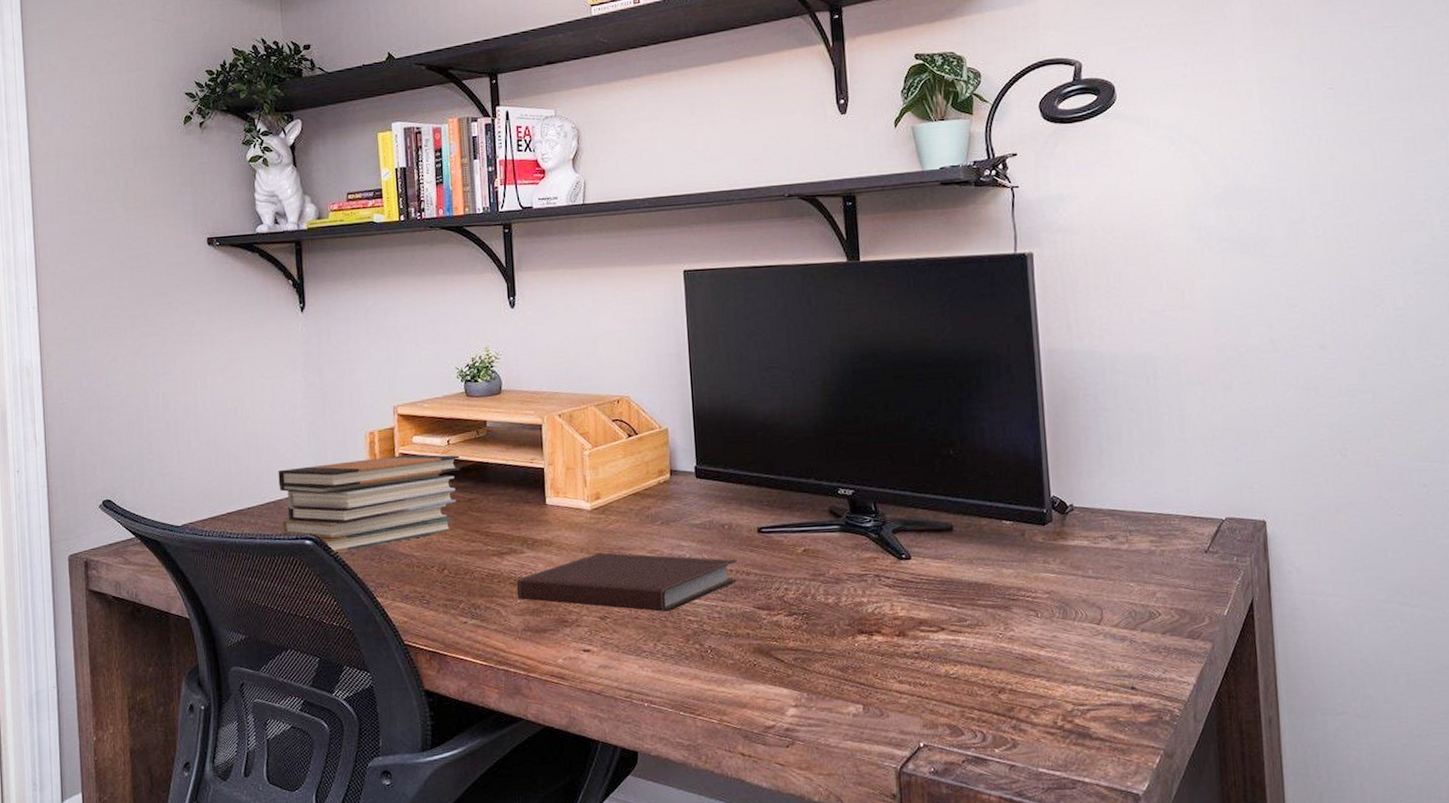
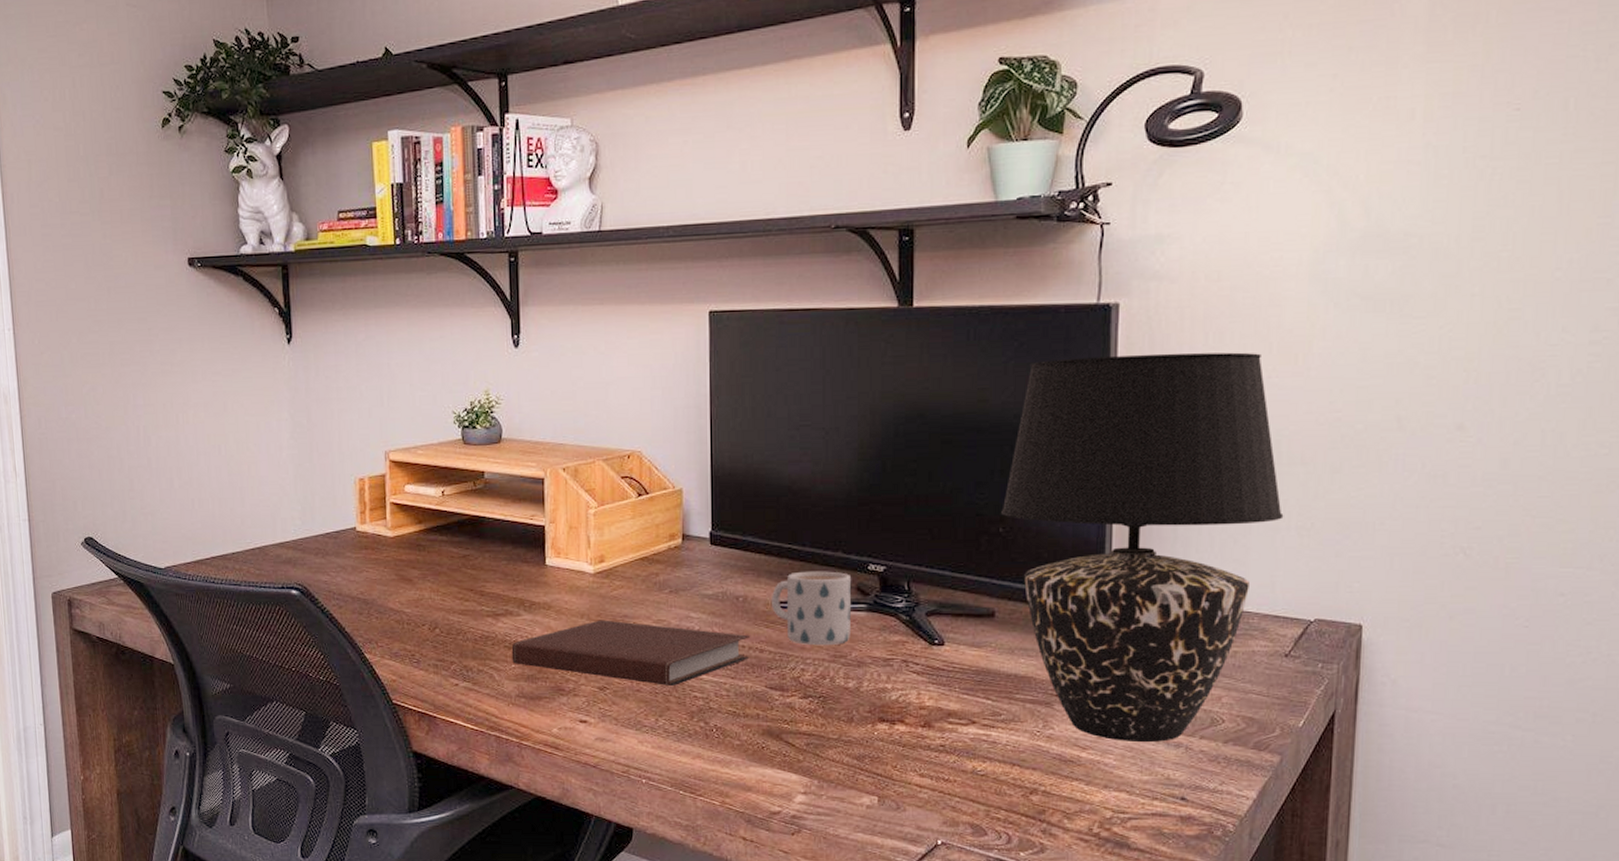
book stack: present [278,454,460,554] -> none [263,505,455,606]
mug: none [754,497,827,566] -> present [772,571,852,646]
table lamp: none [949,290,1189,638] -> present [1000,352,1284,742]

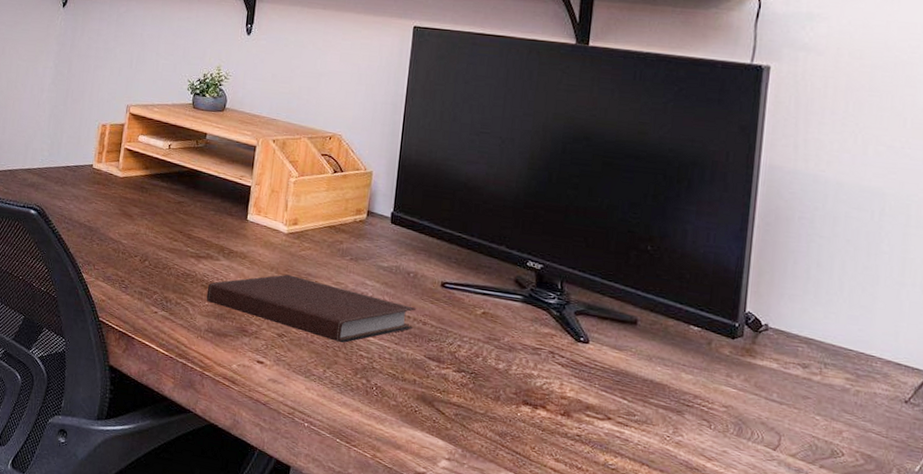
mug: present [772,571,852,646] -> none [438,258,512,329]
table lamp: present [1000,352,1284,742] -> none [649,106,910,465]

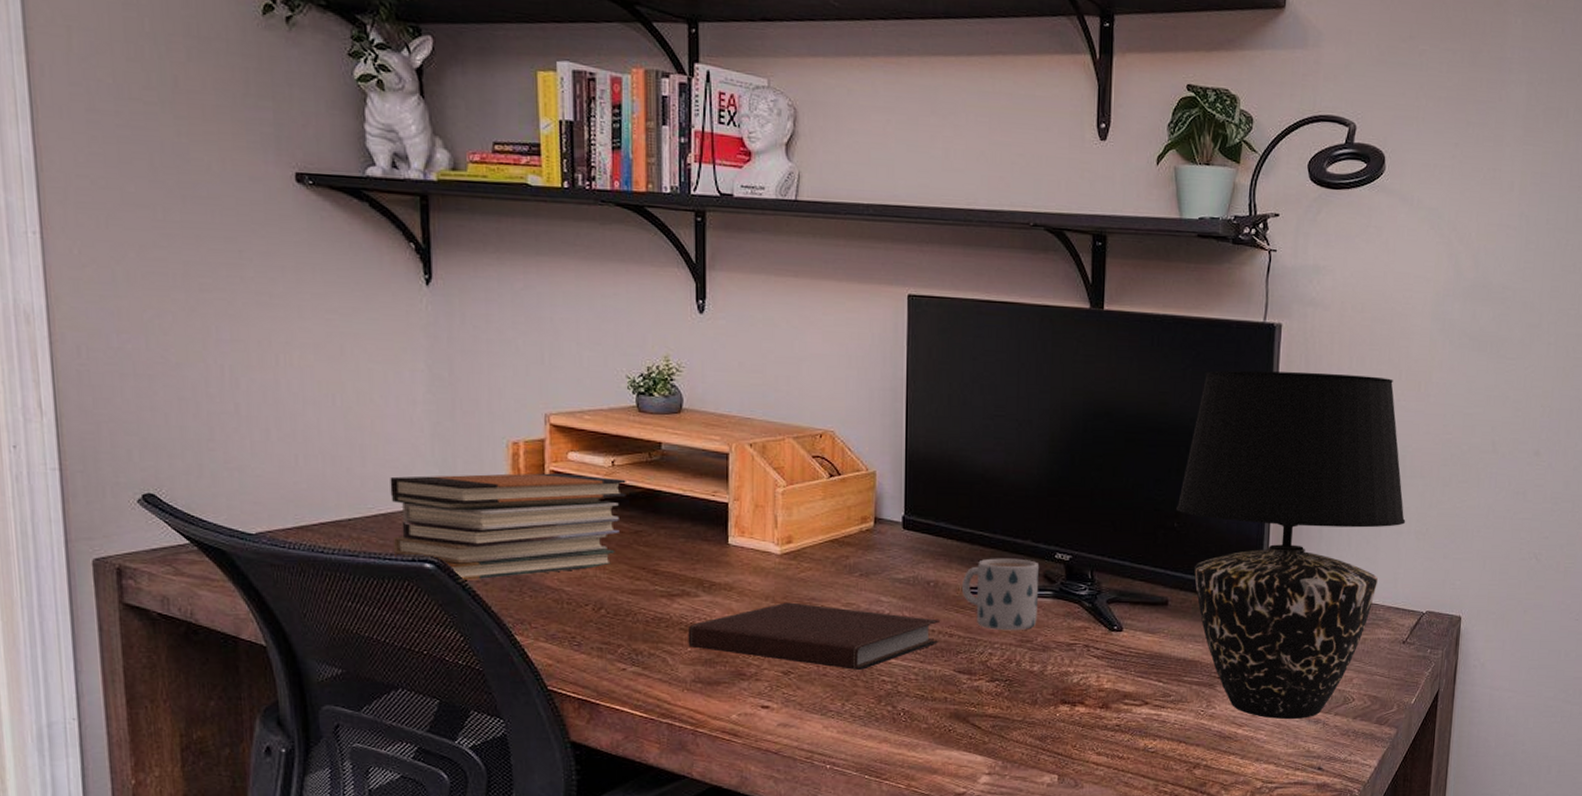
book stack: none [12,143,177,228] -> present [390,473,626,582]
mug: none [438,258,512,329] -> present [962,558,1040,631]
table lamp: none [649,106,910,465] -> present [1175,370,1406,719]

